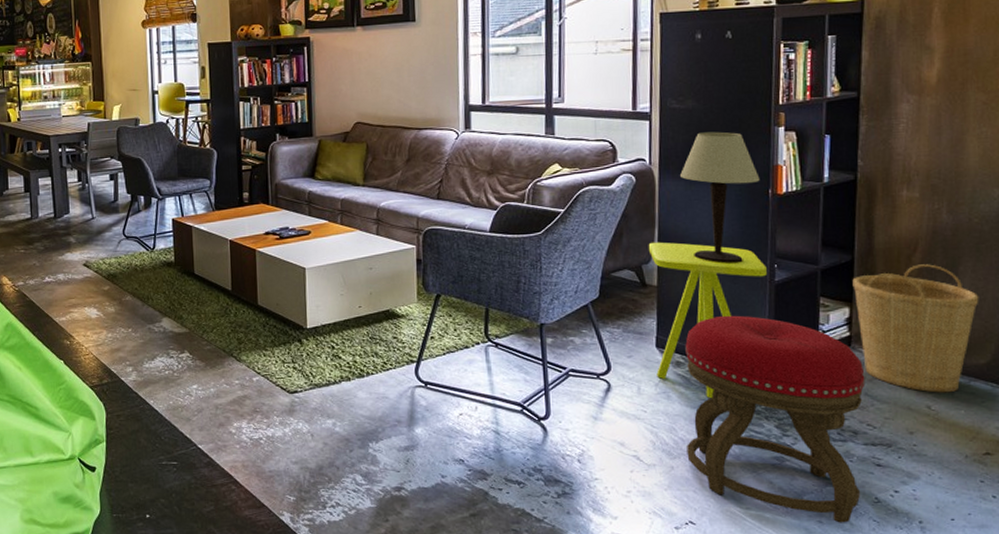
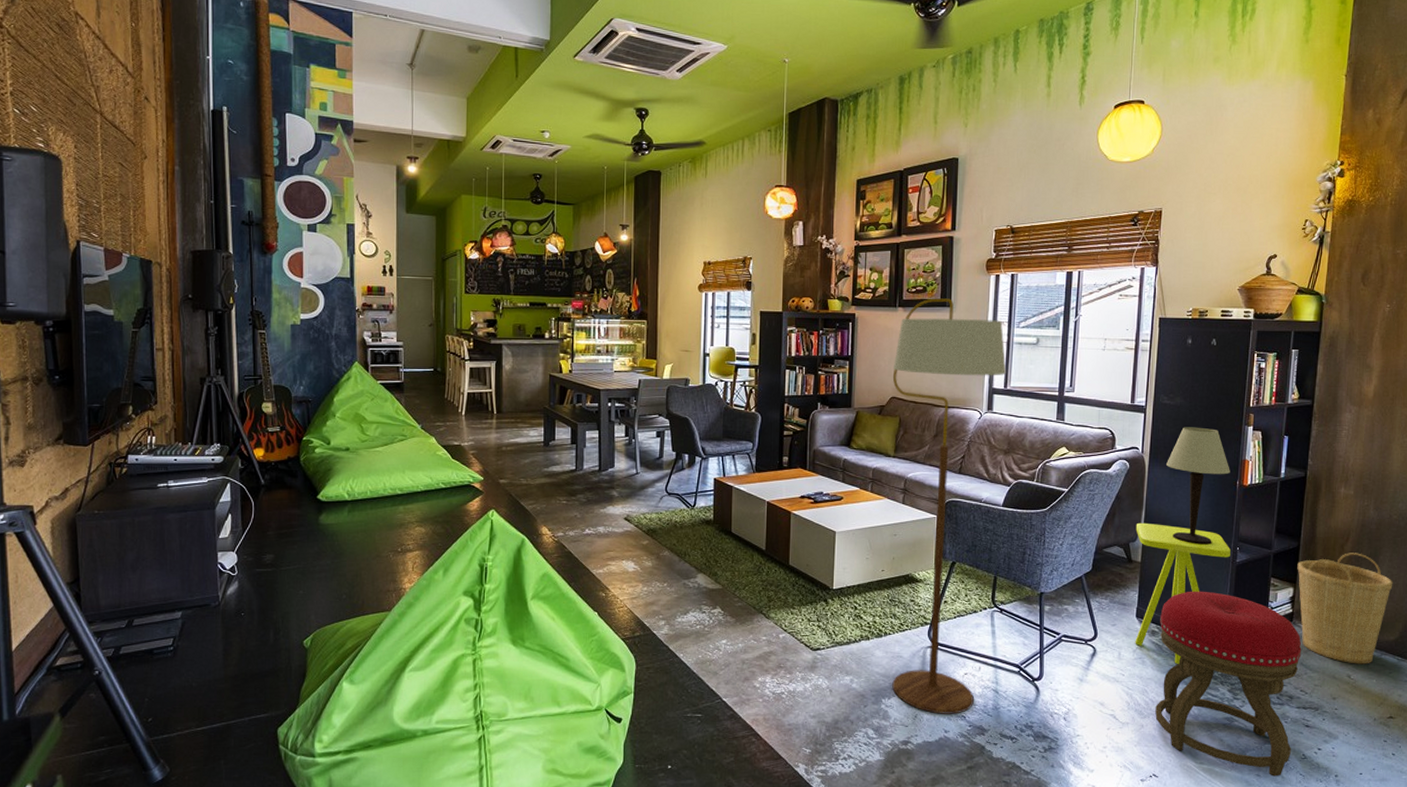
floor lamp: none [355,12,484,458] -> present [892,298,1007,714]

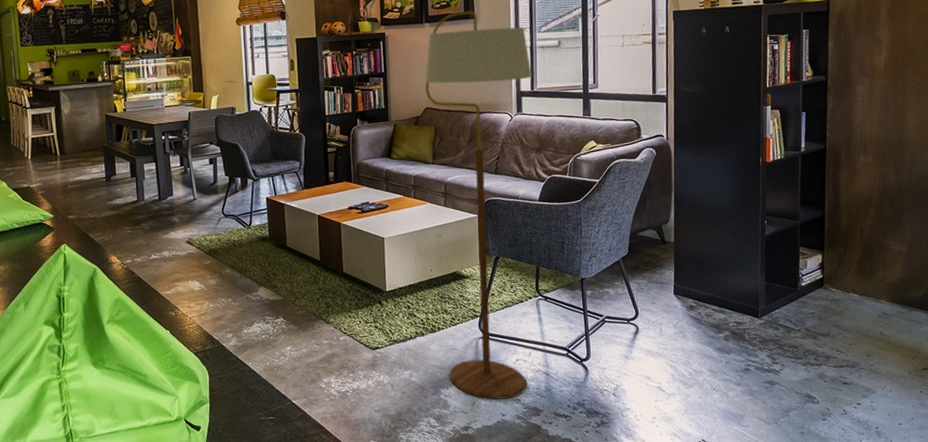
side table: present [1135,522,1231,665] -> none [666,205,759,336]
stool: present [1155,591,1302,777] -> none [697,264,835,433]
table lamp: present [1166,427,1230,545] -> none [691,111,753,222]
basket: present [1297,553,1393,664] -> none [824,216,917,322]

